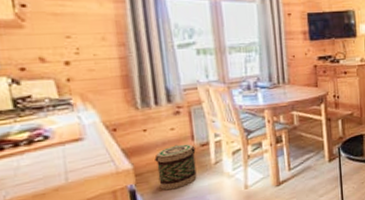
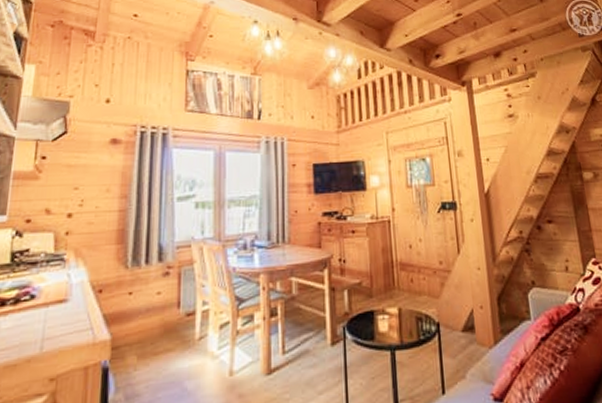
basket: present [154,143,197,191] -> none [135,312,180,371]

